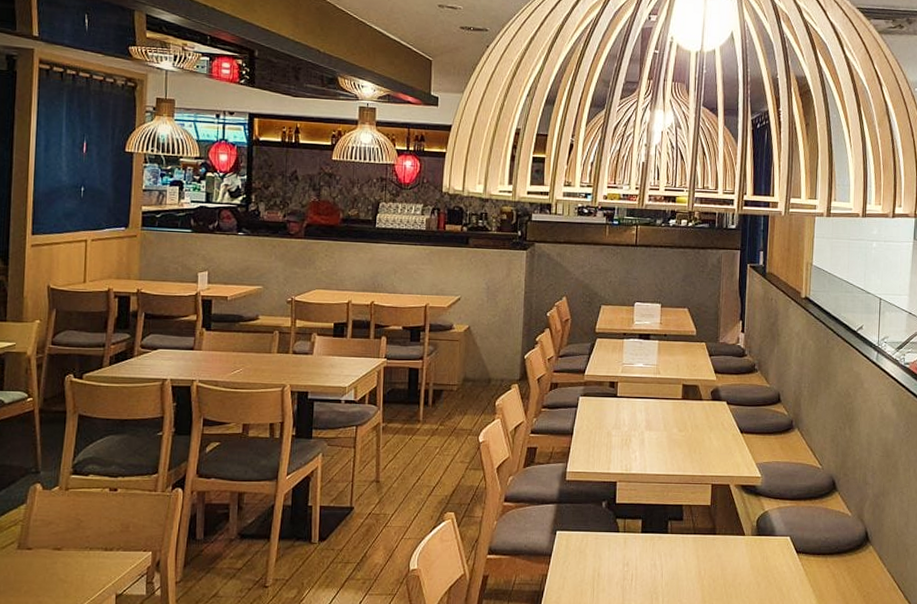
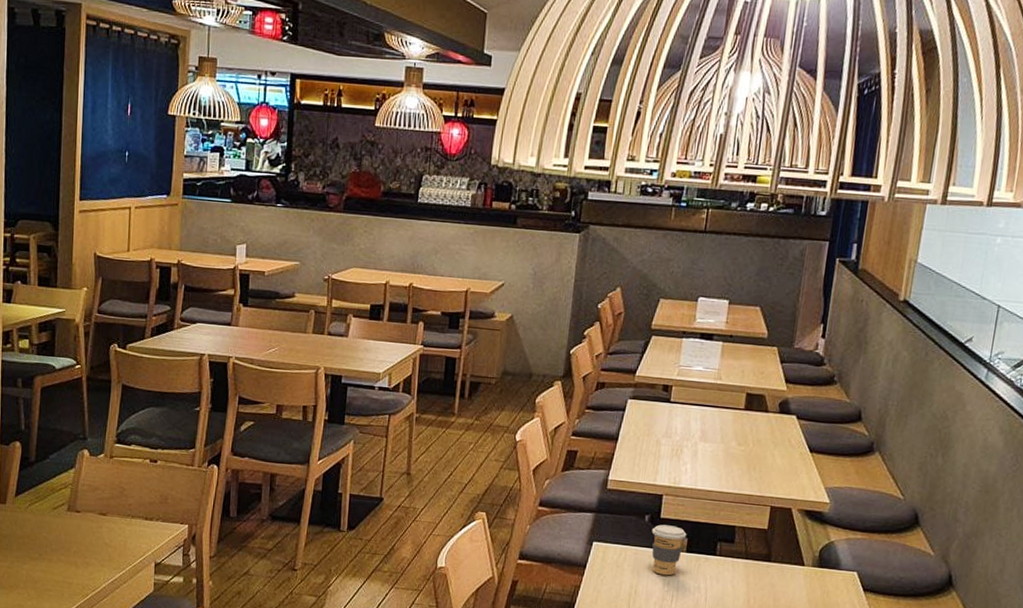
coffee cup: none [609,509,641,557] -> present [651,524,687,576]

